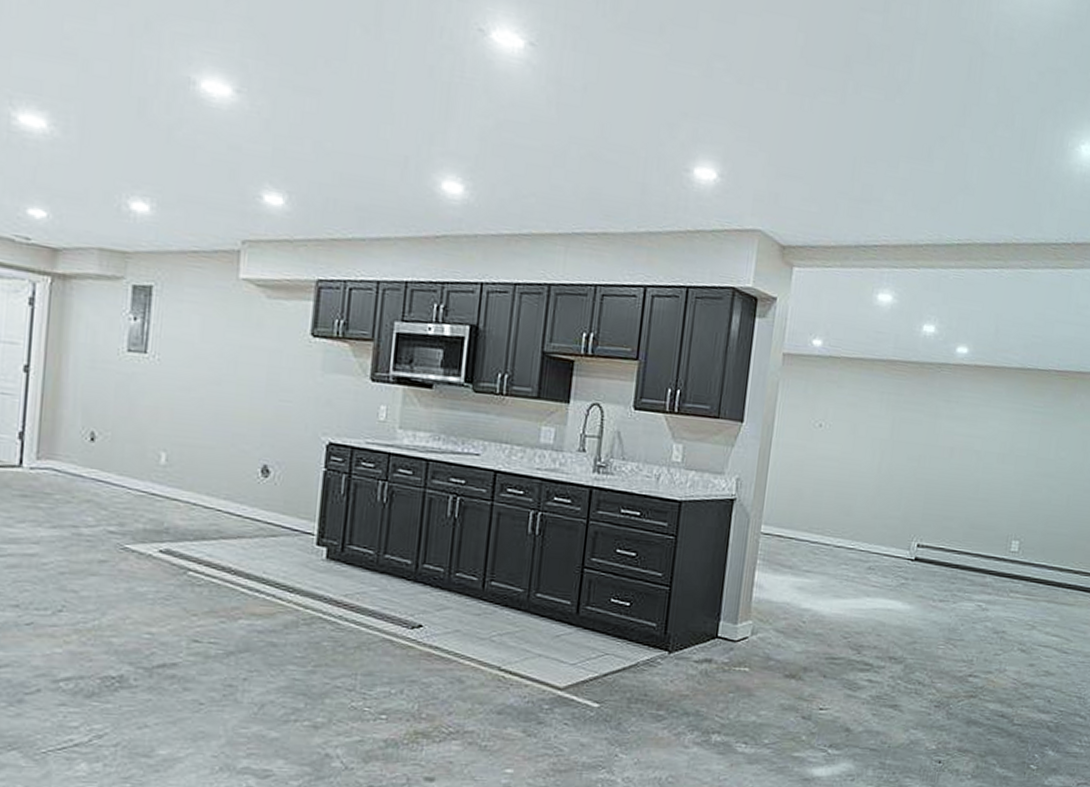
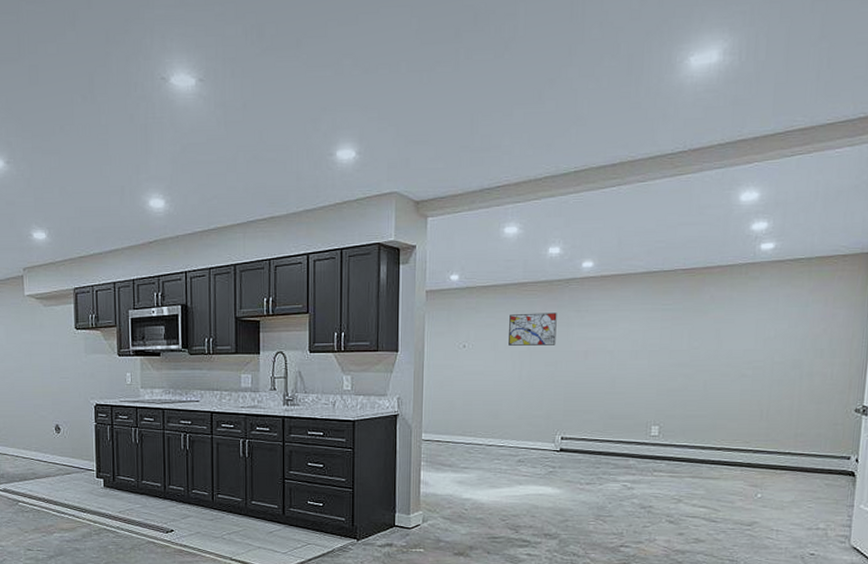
wall art: none [870,395,926,437] -> present [509,313,557,346]

